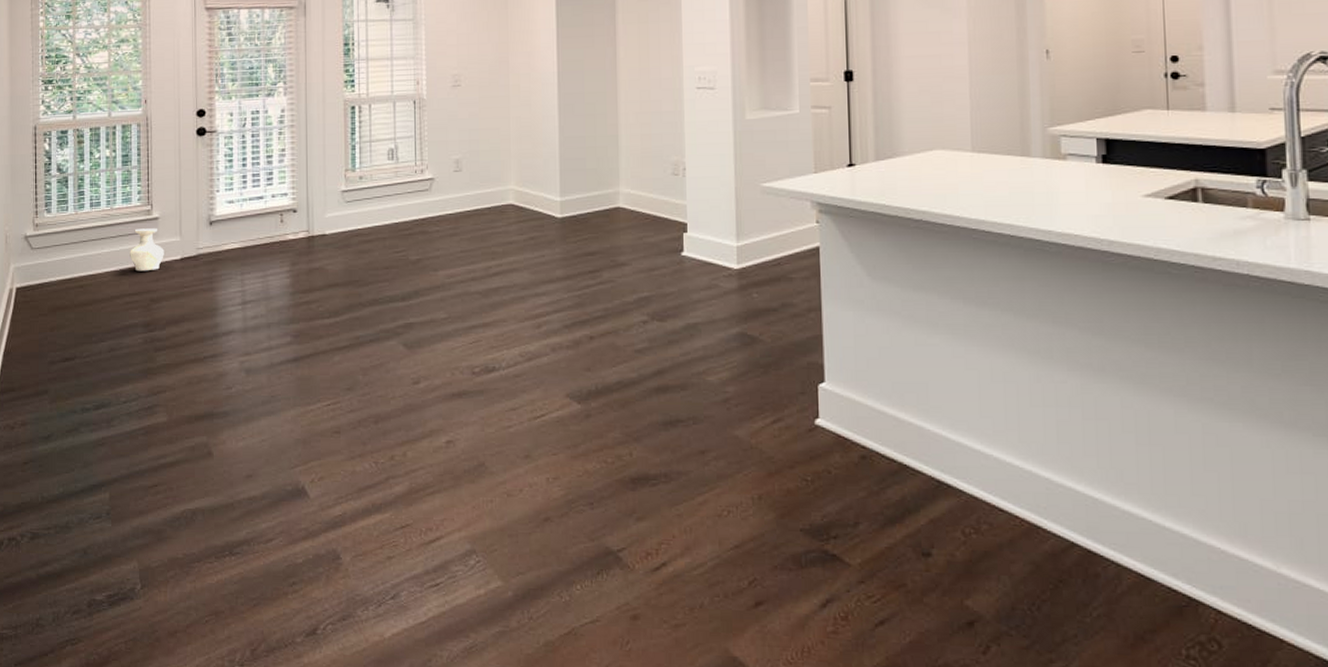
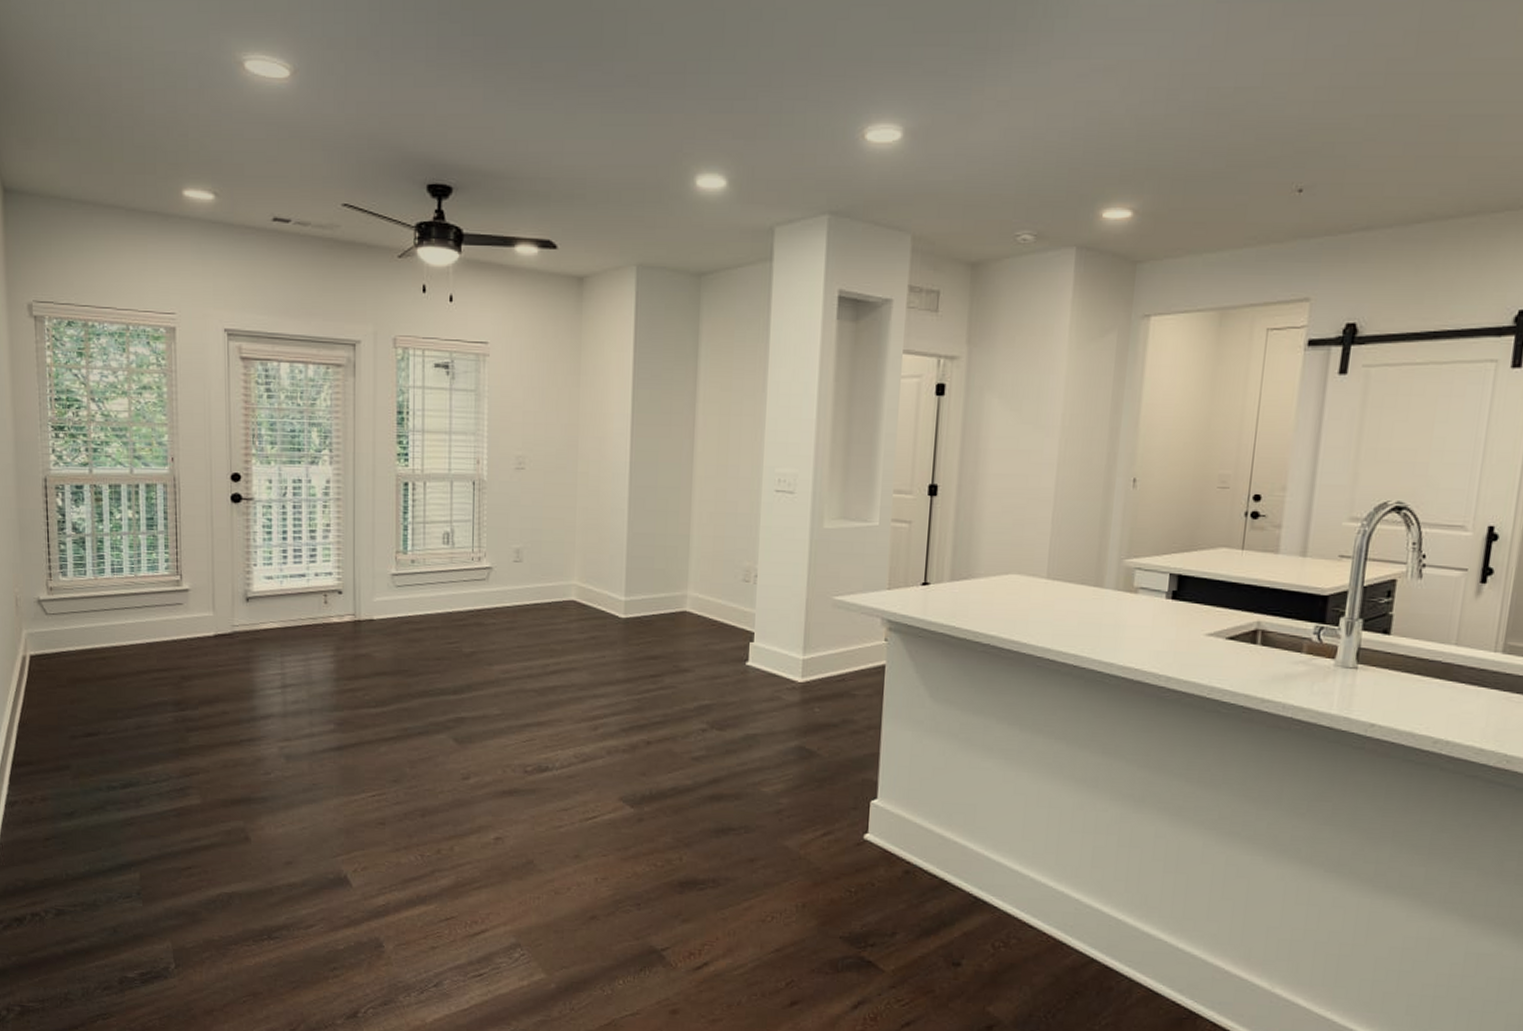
vase: present [130,228,164,271] -> none [157,600,196,646]

